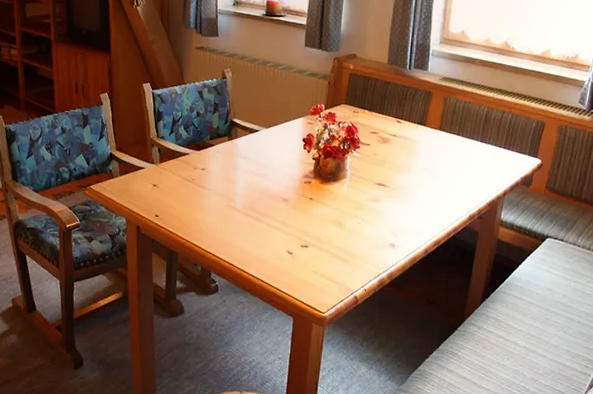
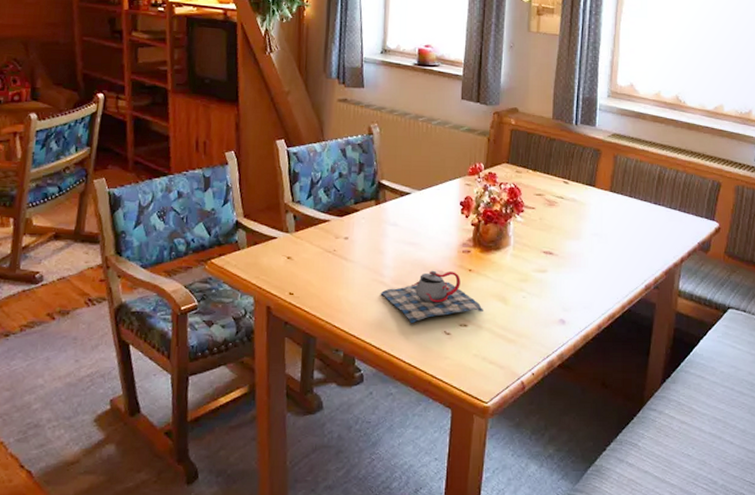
teapot: none [232,198,323,244] -> present [380,270,484,324]

